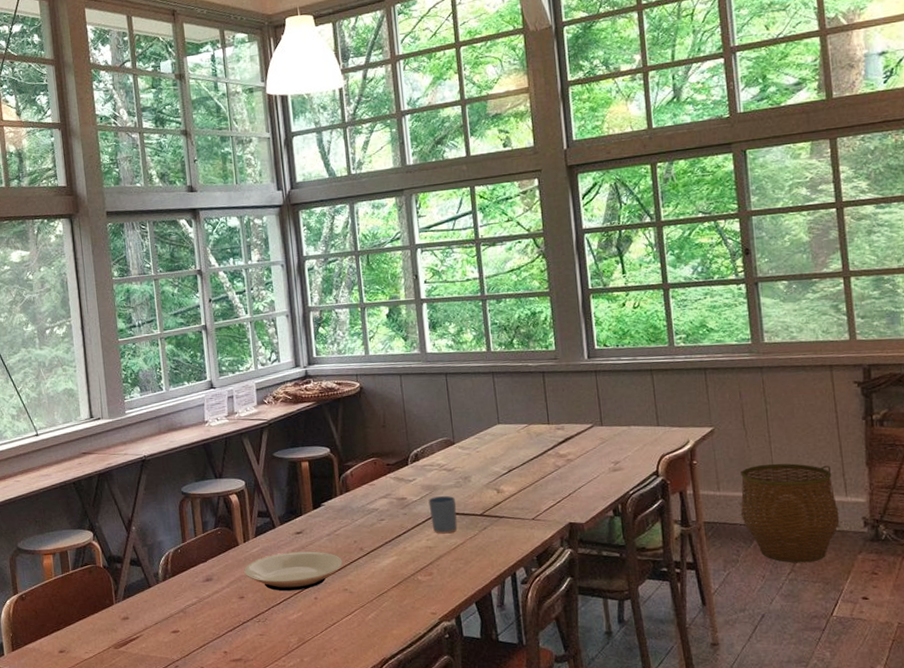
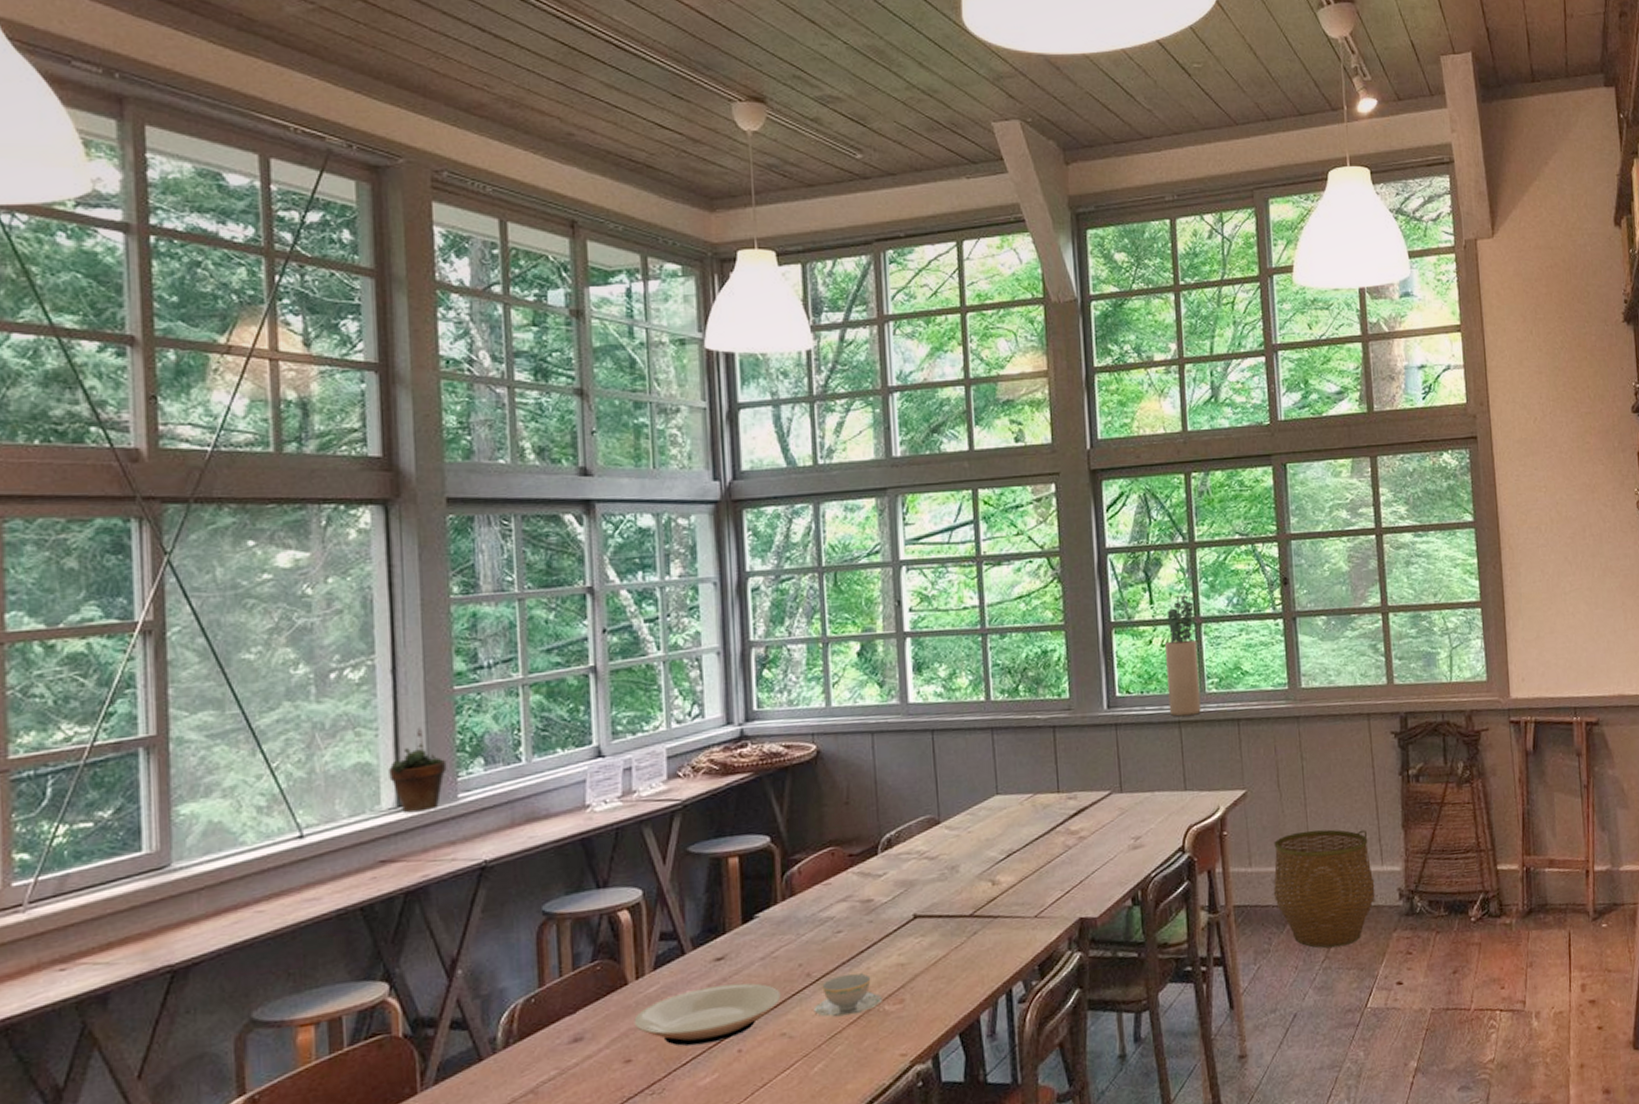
succulent plant: none [84,366,118,423] -> present [389,727,447,814]
teacup: none [366,550,417,581] -> present [813,972,883,1017]
mug: present [428,496,458,534] -> none [902,893,940,945]
vase: none [636,261,671,366] -> present [1164,589,1201,717]

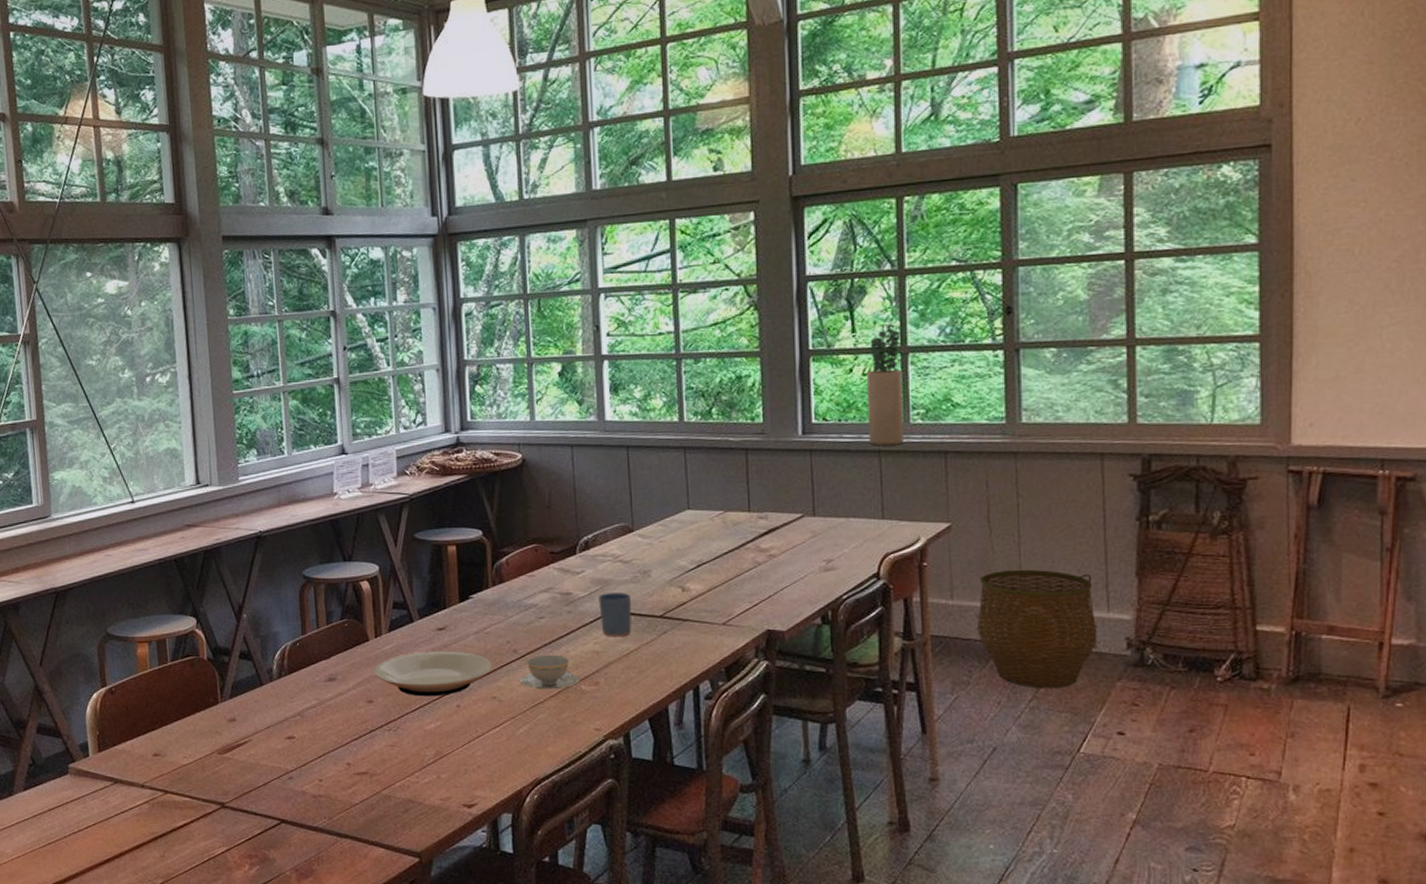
succulent plant: present [389,727,447,814] -> none [189,422,230,490]
mug: none [902,893,940,945] -> present [598,593,632,637]

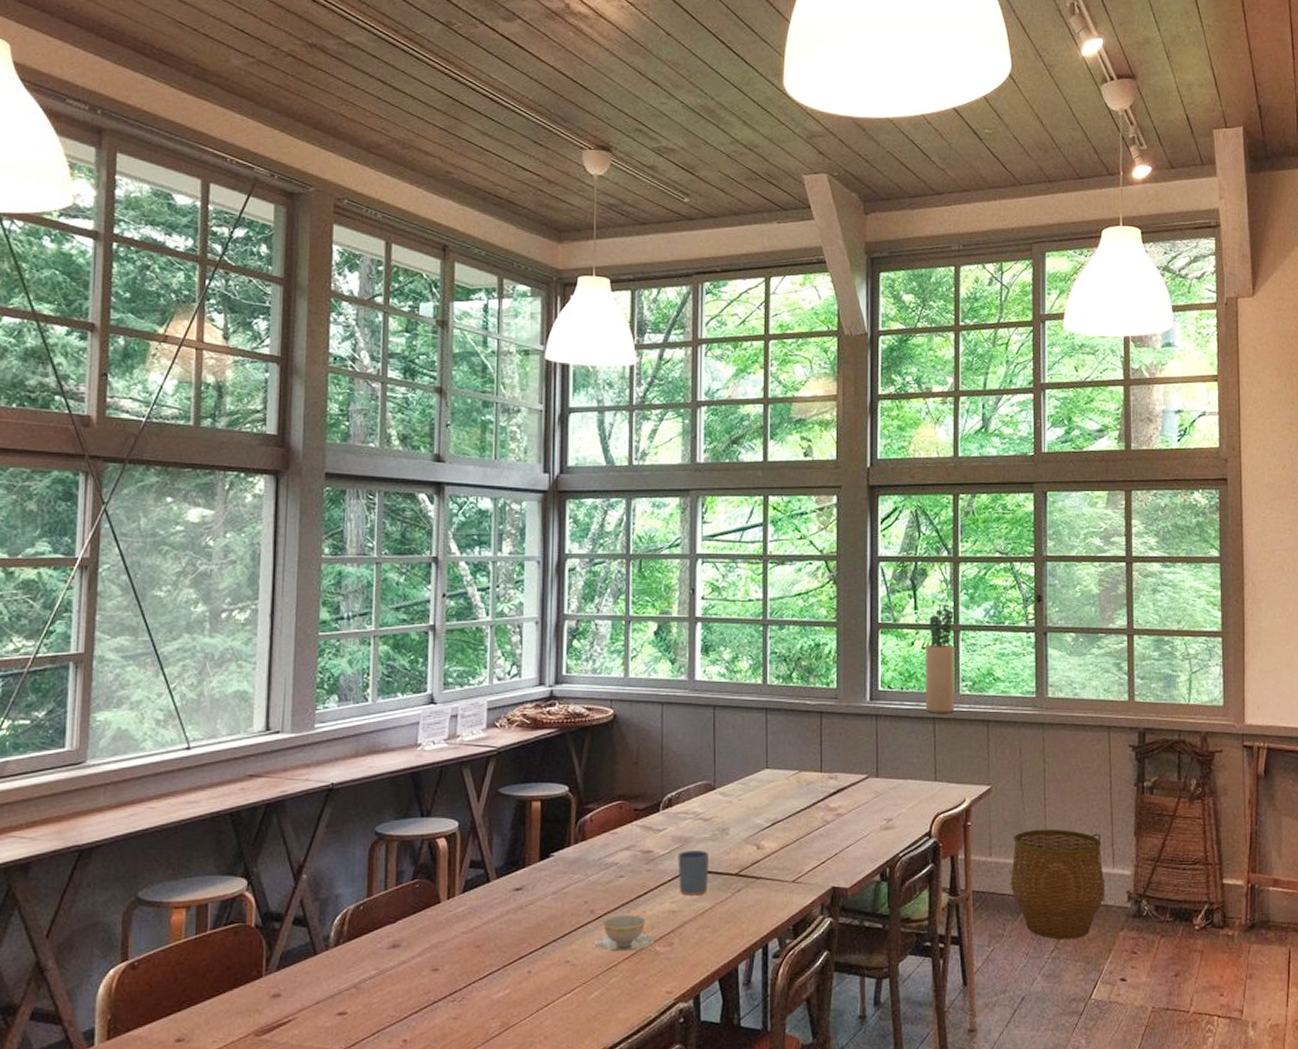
plate: present [374,651,492,697] -> none [443,912,568,963]

